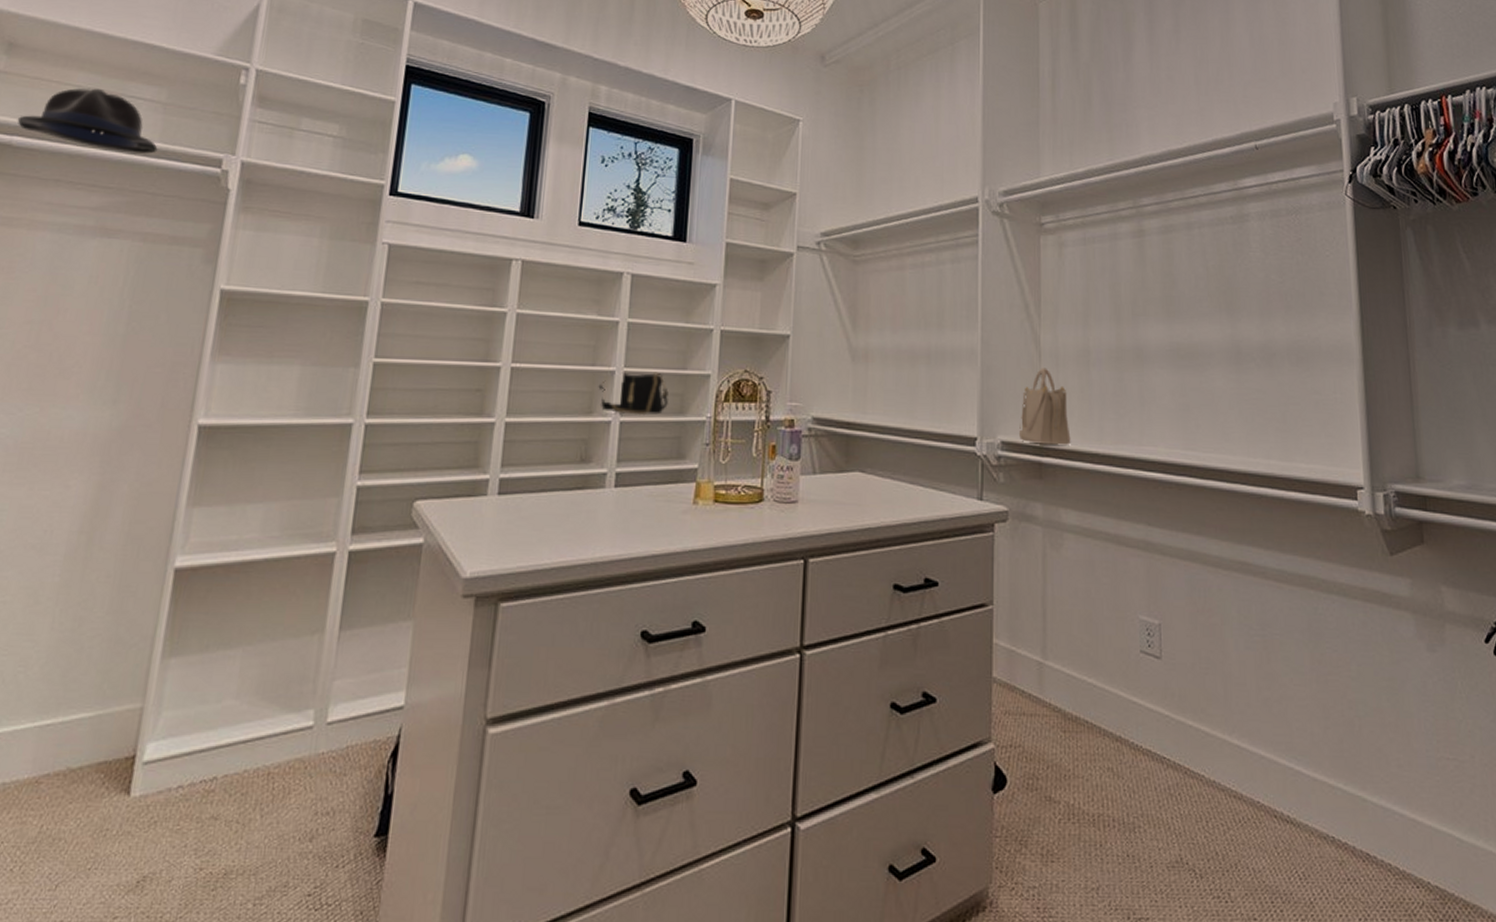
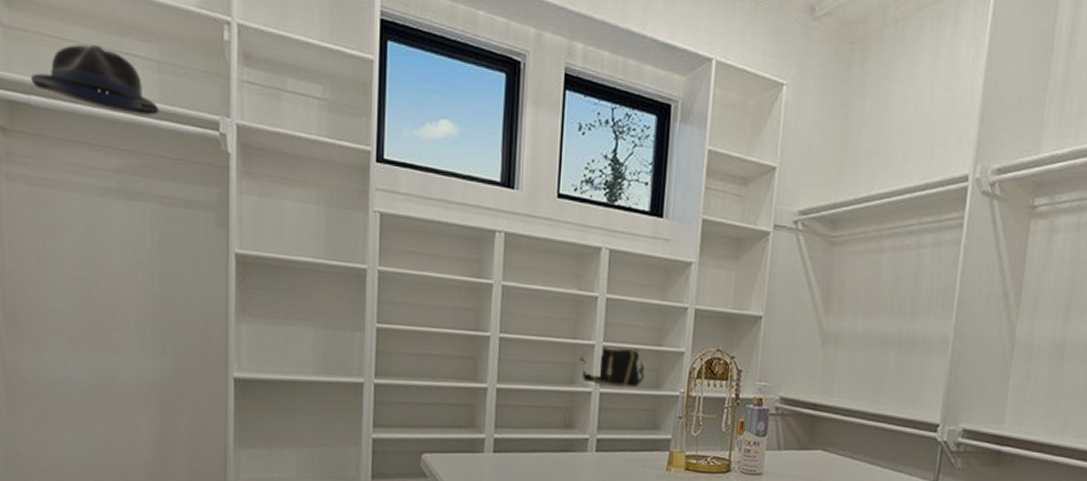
handbag: present [1019,367,1071,445] -> none [981,359,1036,436]

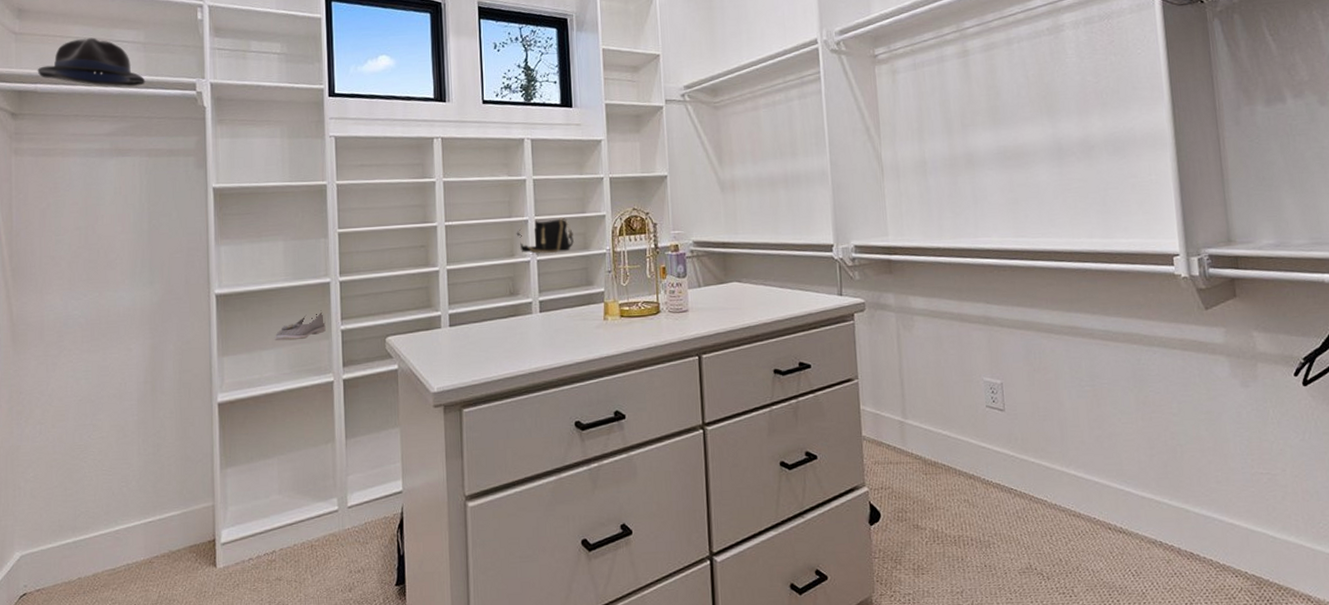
shoe: none [297,413,356,443] -> present [274,310,326,341]

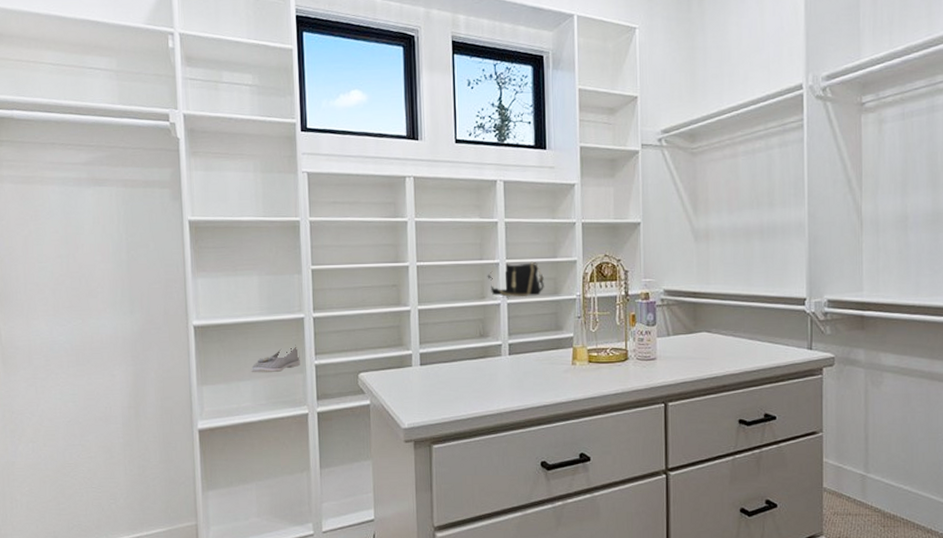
hat: present [37,37,146,87] -> none [12,63,119,116]

